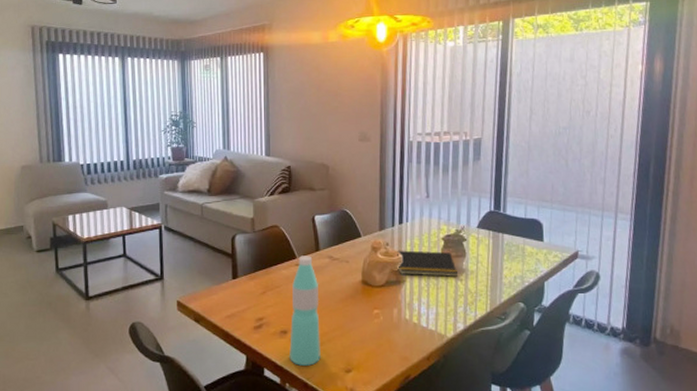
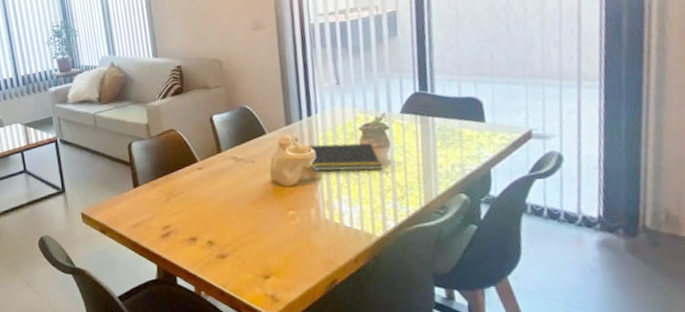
water bottle: present [289,256,321,366] -> none [196,158,235,273]

